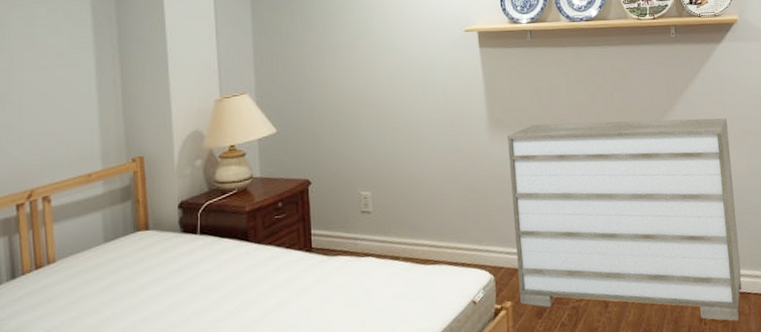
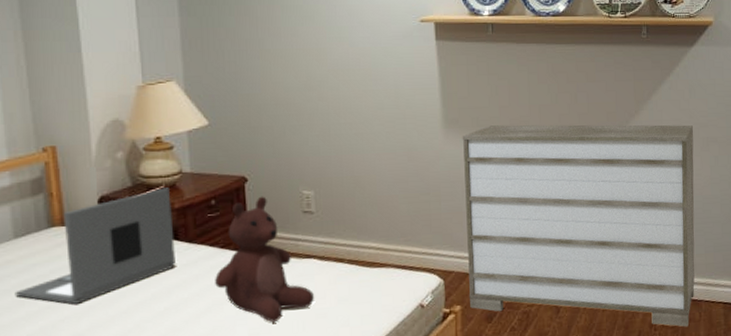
laptop: none [102,192,246,305] -> present [14,187,176,304]
teddy bear: none [281,197,372,320] -> present [215,196,314,322]

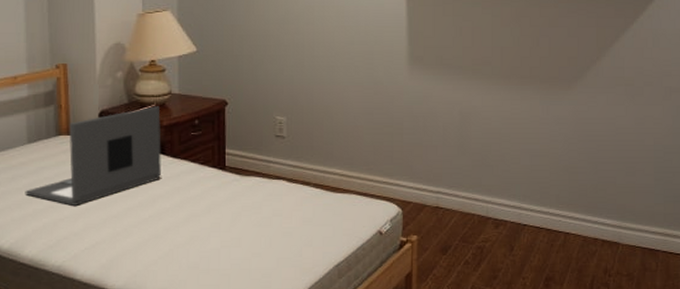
teddy bear: present [215,196,314,322] -> none [194,119,281,236]
dresser: present [462,125,695,327] -> none [425,65,656,276]

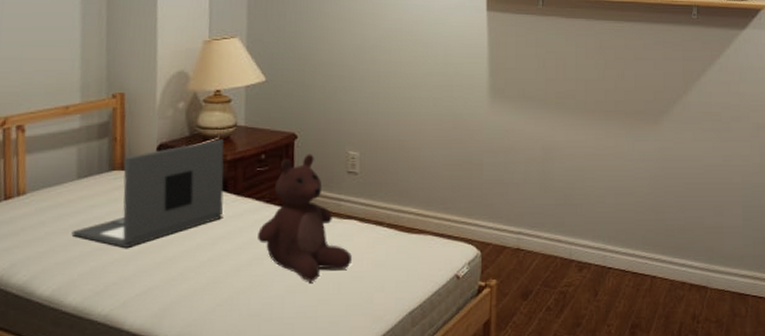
teddy bear: none [194,119,281,236] -> present [258,154,352,281]

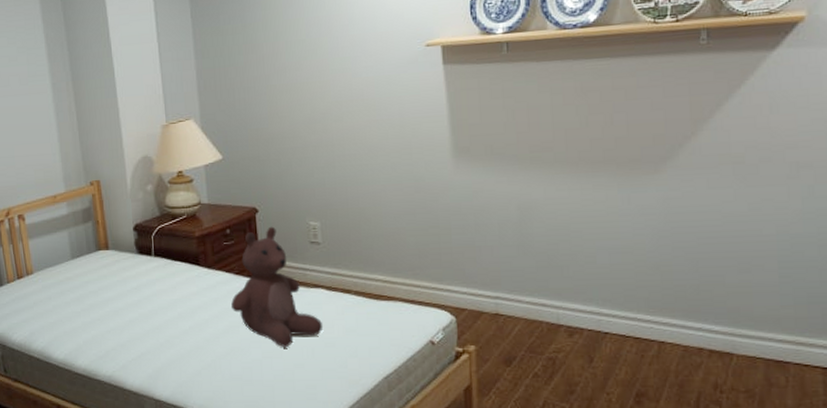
laptop: present [71,139,224,248] -> none [73,217,198,318]

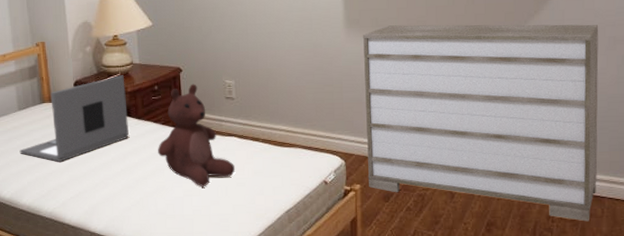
laptop: none [73,217,198,318] -> present [19,75,129,162]
dresser: none [474,147,779,393] -> present [362,24,599,222]

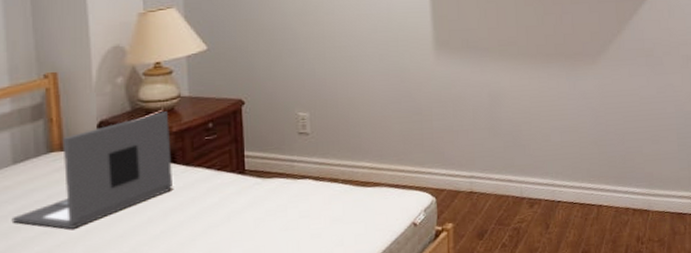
teddy bear: present [158,84,235,186] -> none [211,118,309,243]
dresser: present [362,24,599,222] -> none [452,43,679,240]

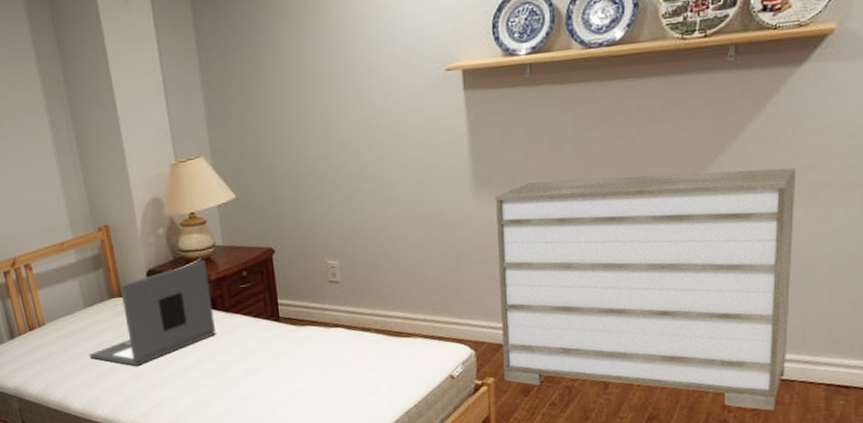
dresser: none [452,43,679,240] -> present [494,168,797,411]

